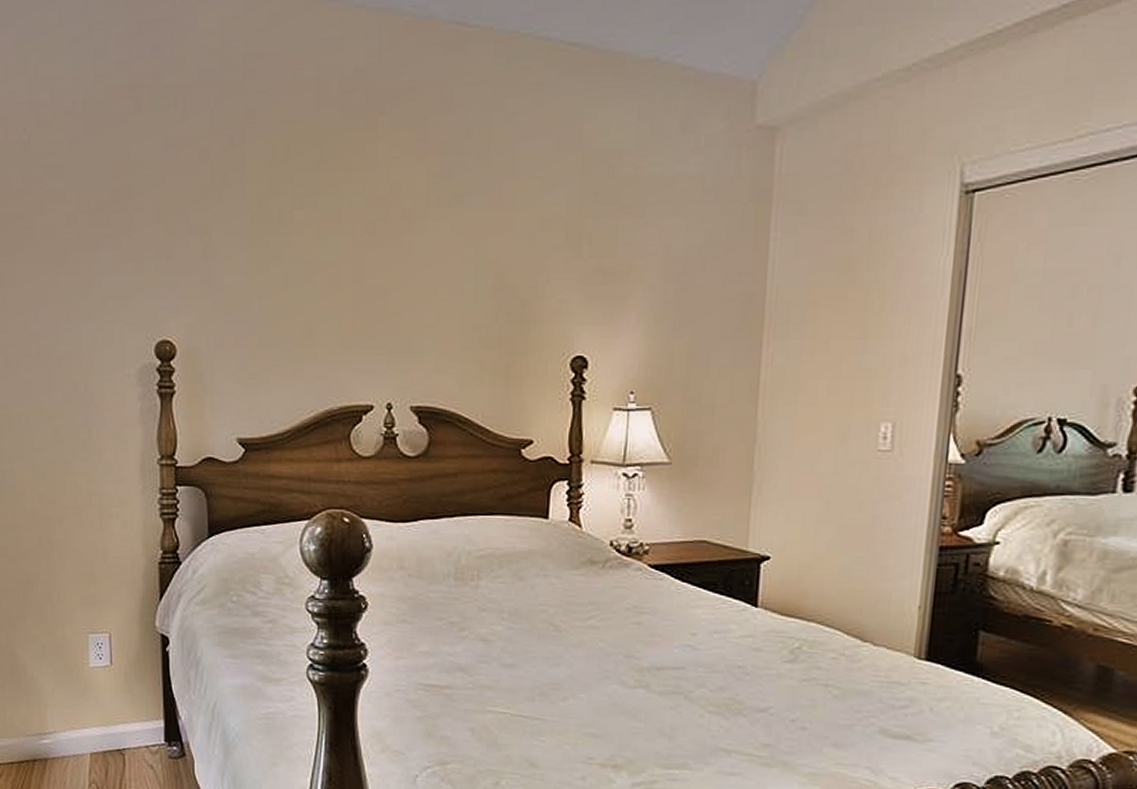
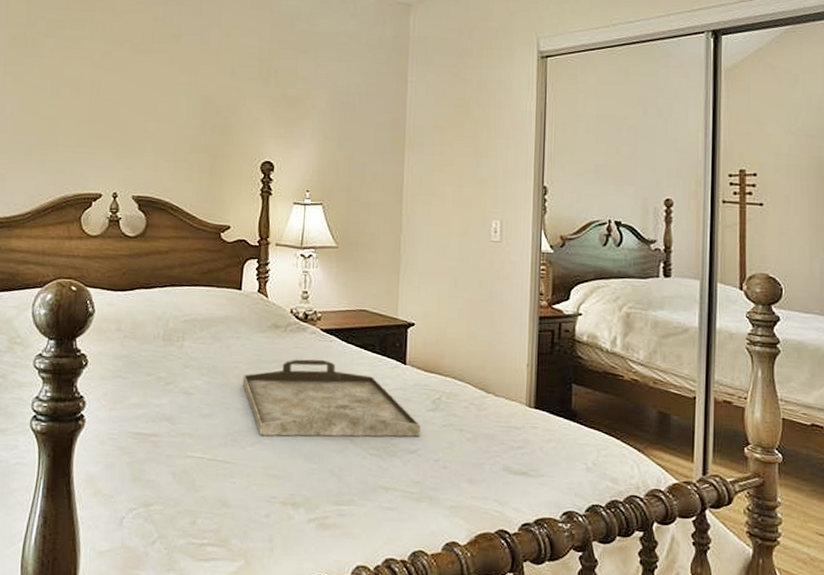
serving tray: none [551,600,774,693] -> present [242,359,421,437]

